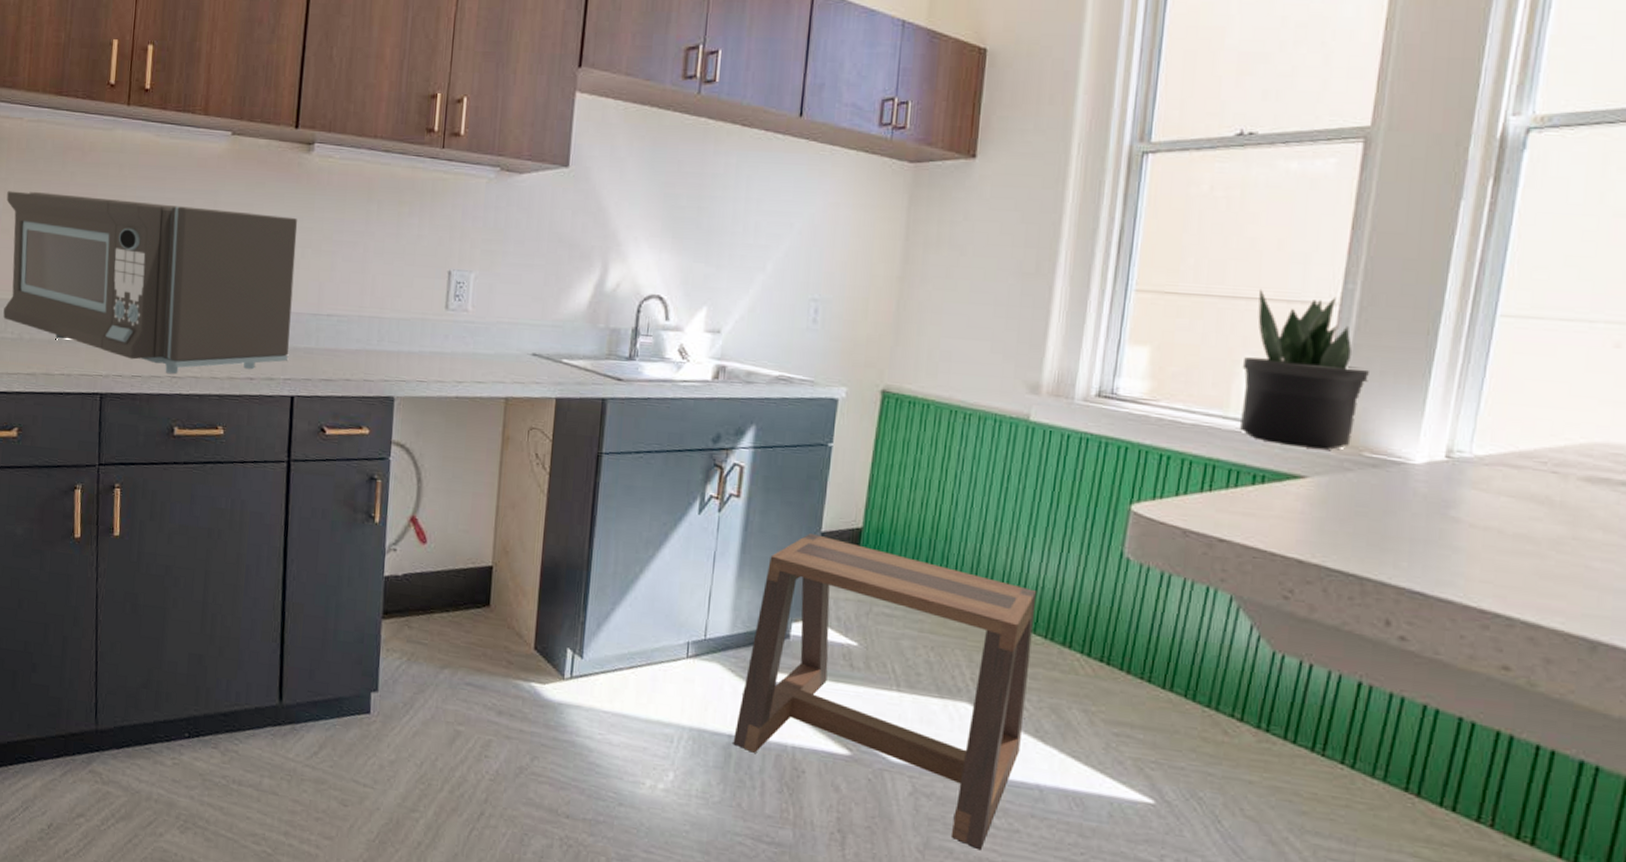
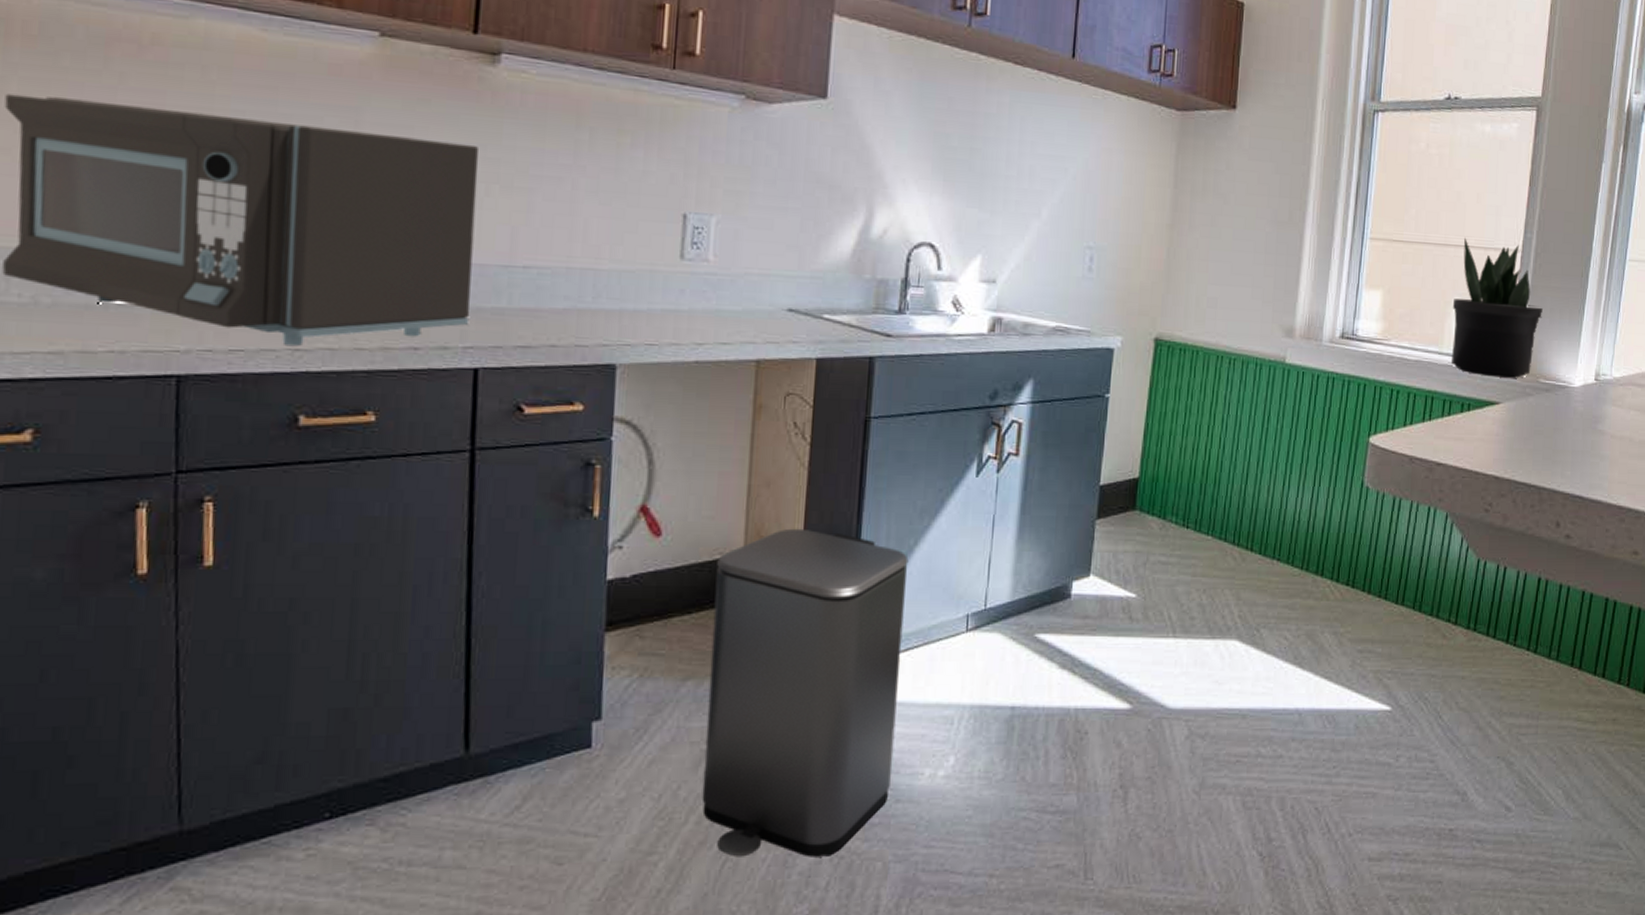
pedal bin: none [454,546,634,843] -> present [702,528,909,857]
stool: present [733,534,1037,849] -> none [1016,488,1294,780]

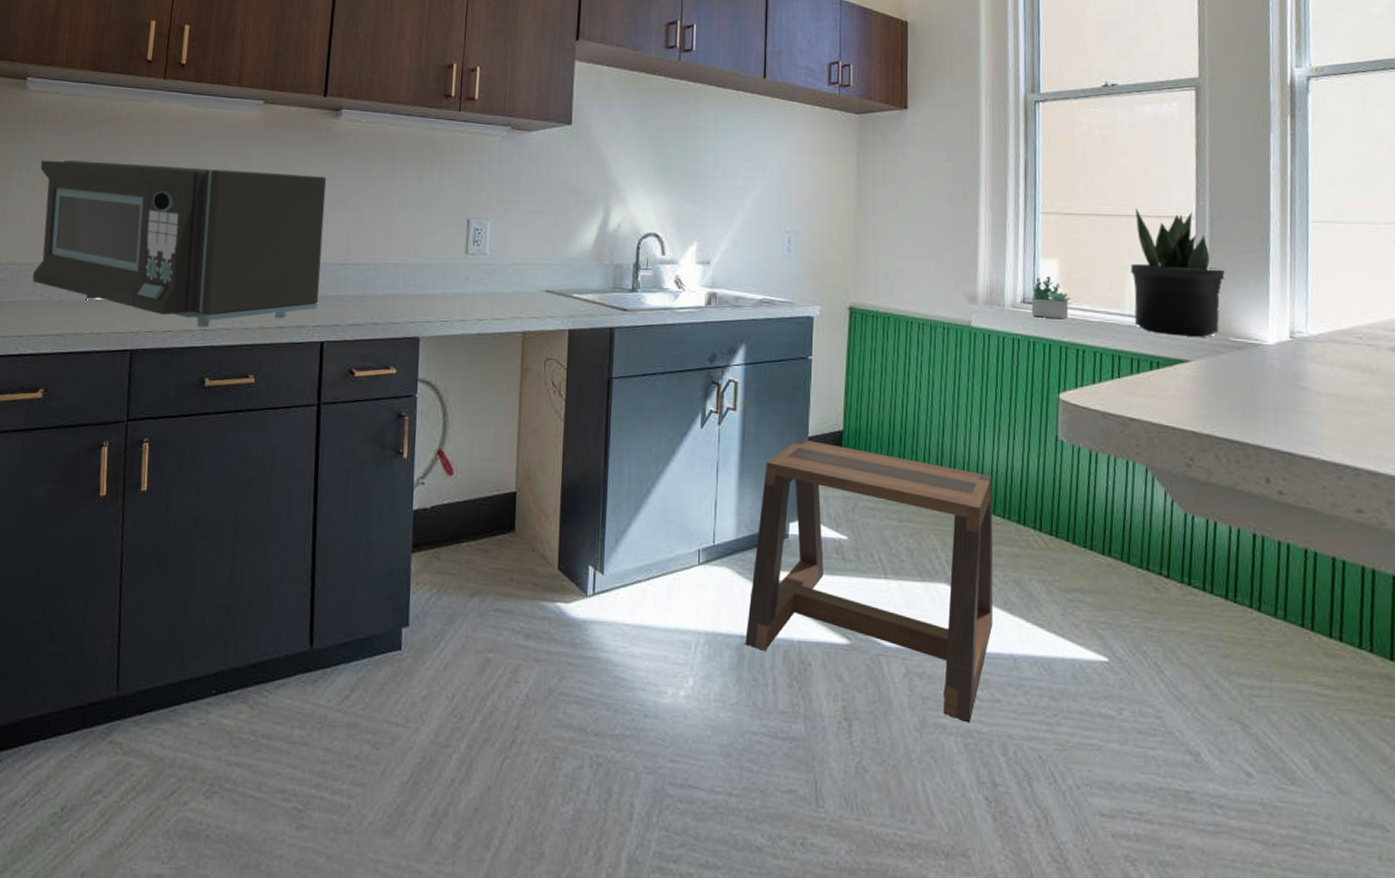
pedal bin: present [702,528,909,857] -> none [486,470,647,762]
stool: none [1016,488,1294,780] -> present [745,439,994,722]
succulent plant: none [1349,310,1390,357] -> present [1031,277,1071,319]

